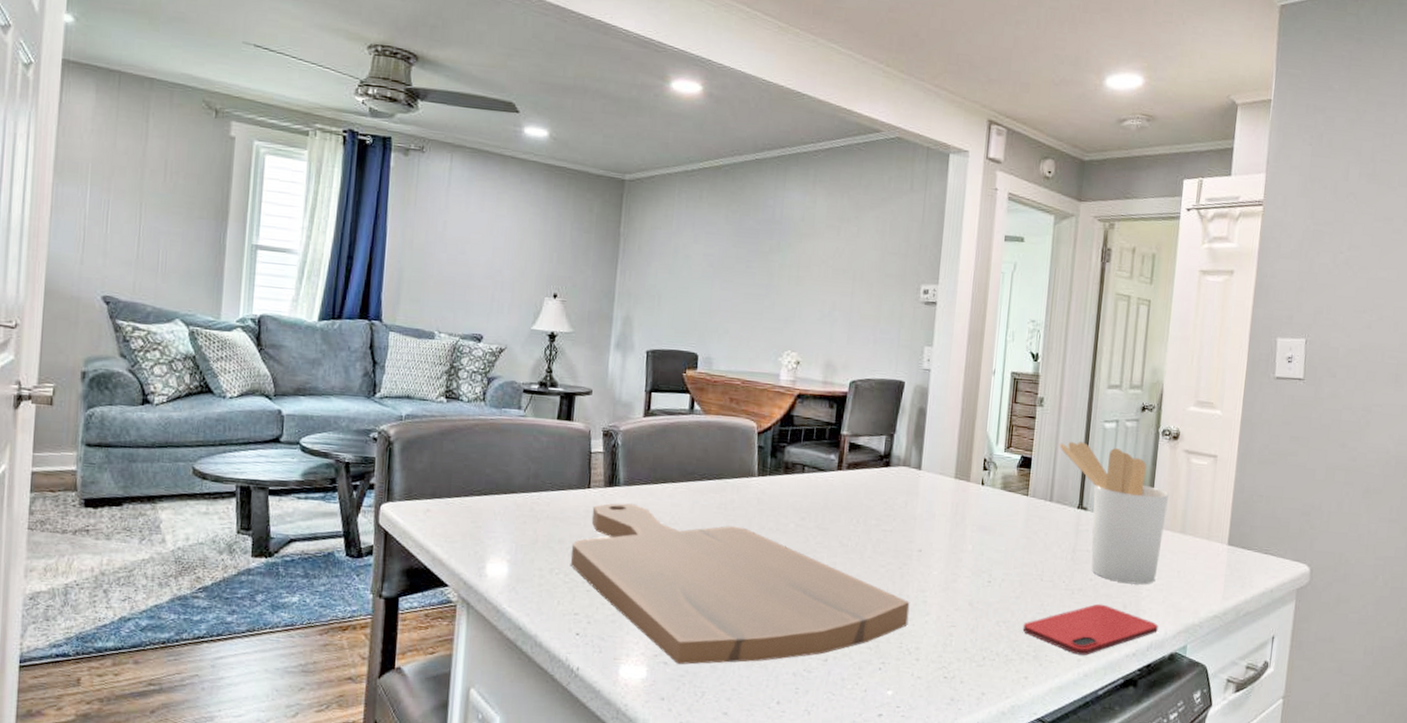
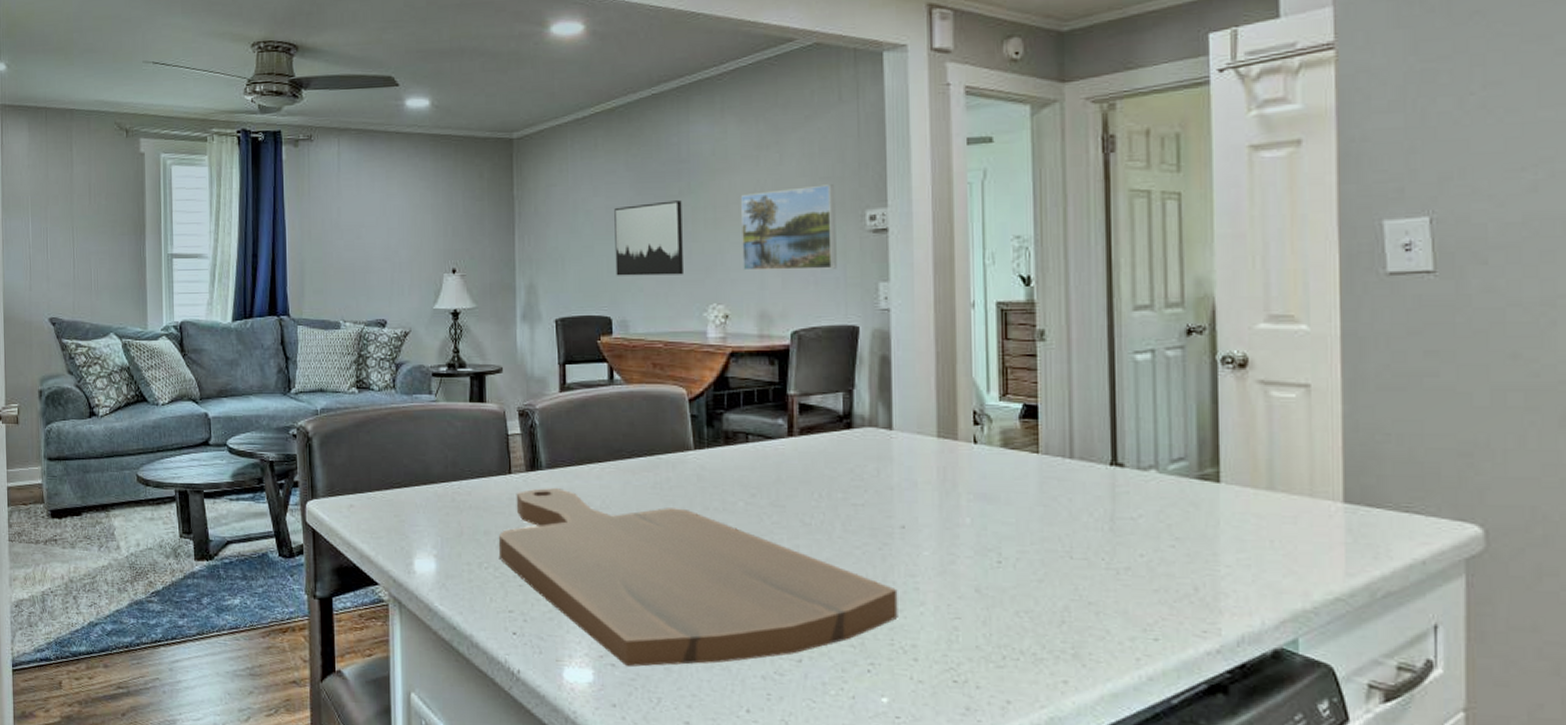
wall art: none [706,255,771,323] -> present [614,200,683,276]
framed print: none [816,258,899,331] -> present [740,184,837,271]
smartphone: present [1022,603,1158,655] -> none [1052,586,1250,653]
utensil holder: present [1059,441,1170,585] -> none [1074,381,1244,560]

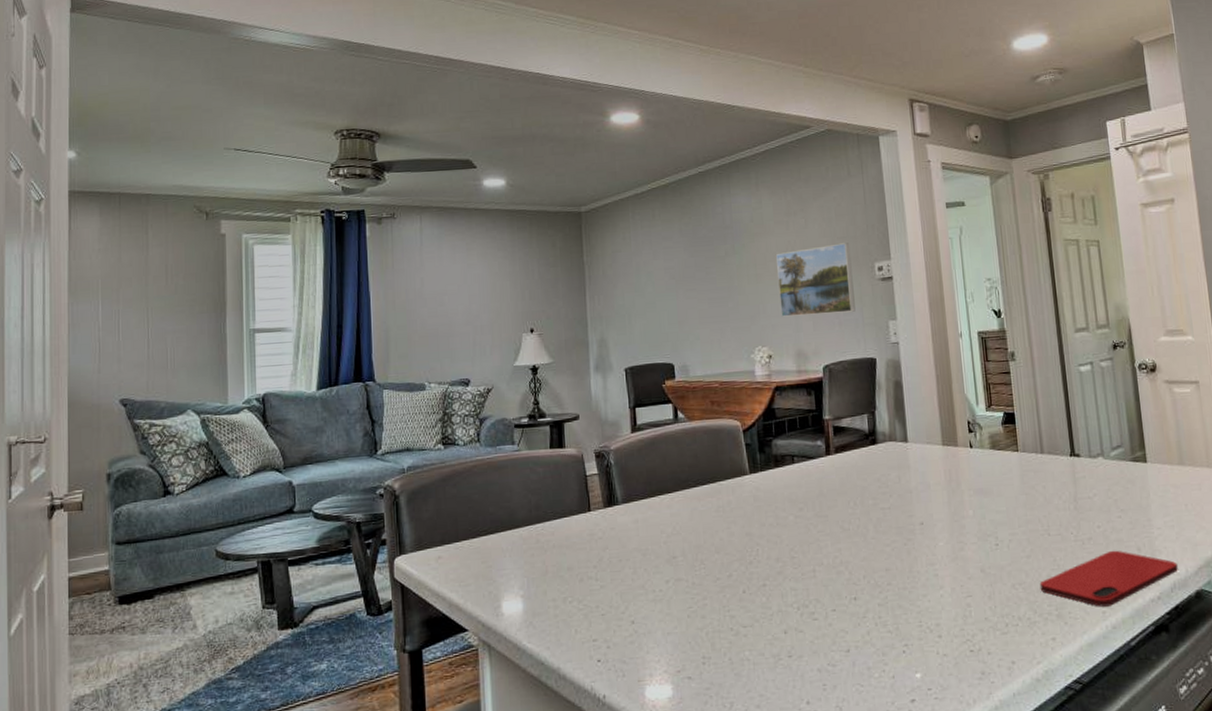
cutting board: present [498,488,898,667] -> none [580,520,924,677]
wall art: present [614,200,683,276] -> none [672,260,732,327]
smartphone: none [1052,586,1250,653] -> present [1039,550,1178,607]

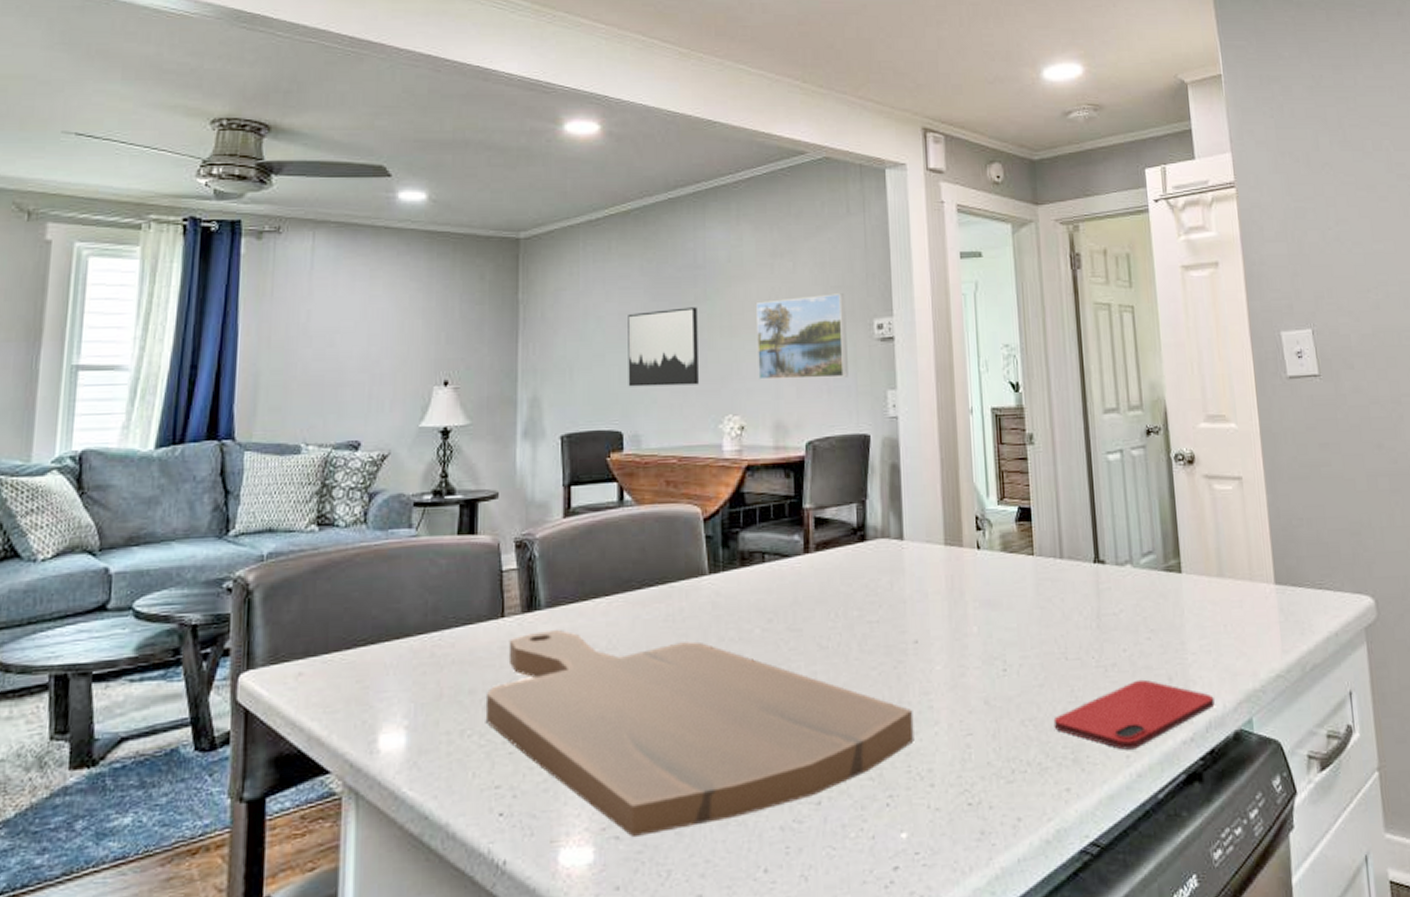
cutting board: none [580,520,924,677] -> present [485,630,914,837]
wall art: none [672,260,732,327] -> present [628,307,698,387]

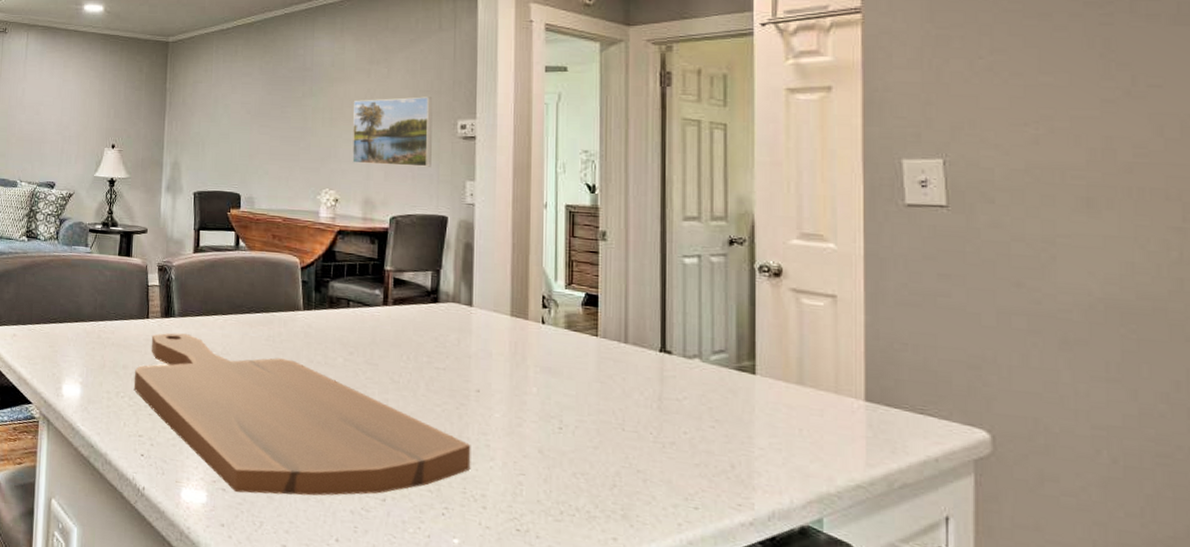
wall art: present [628,307,698,387] -> none [246,101,304,163]
smartphone: present [1053,679,1215,750] -> none [605,460,780,520]

